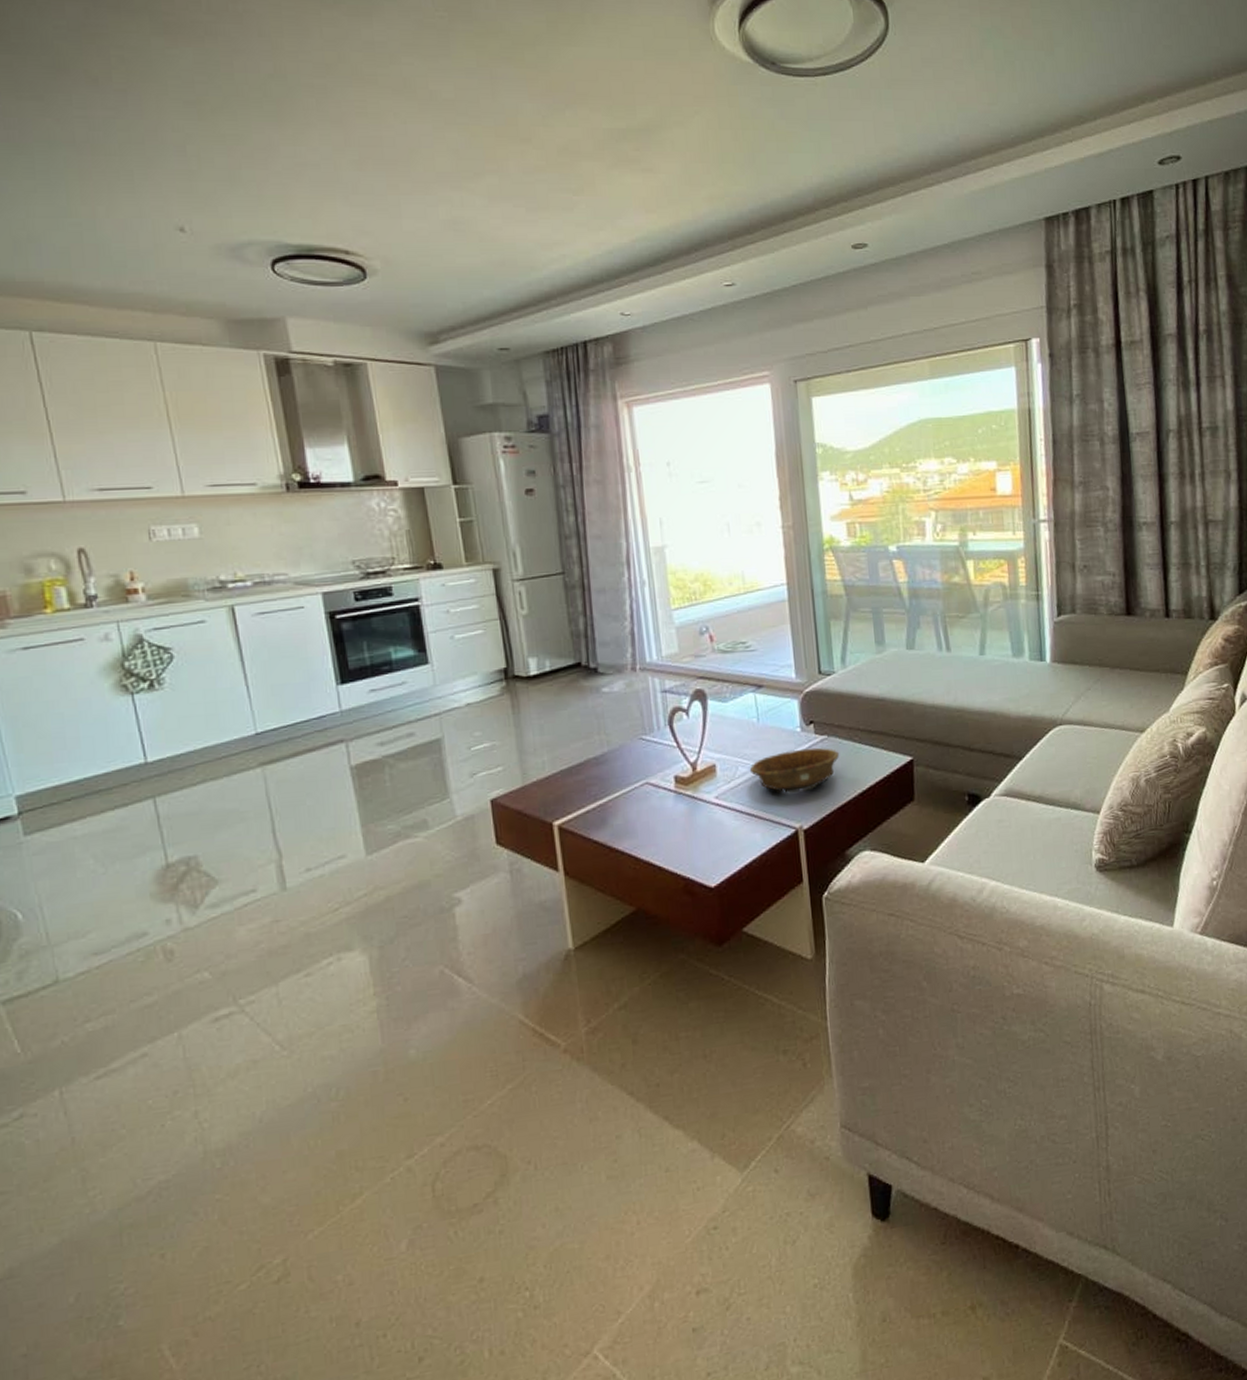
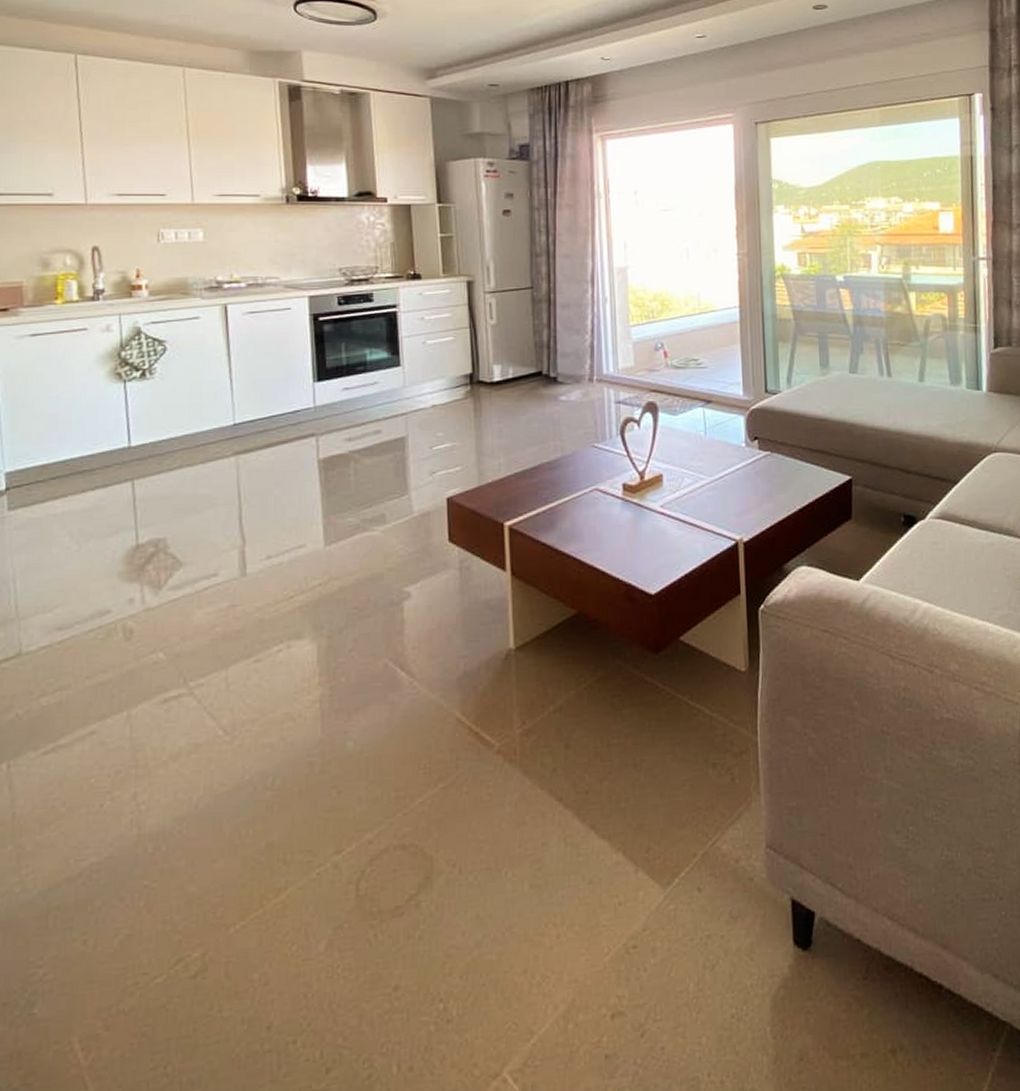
decorative bowl: present [749,747,840,794] -> none [694,463,782,507]

